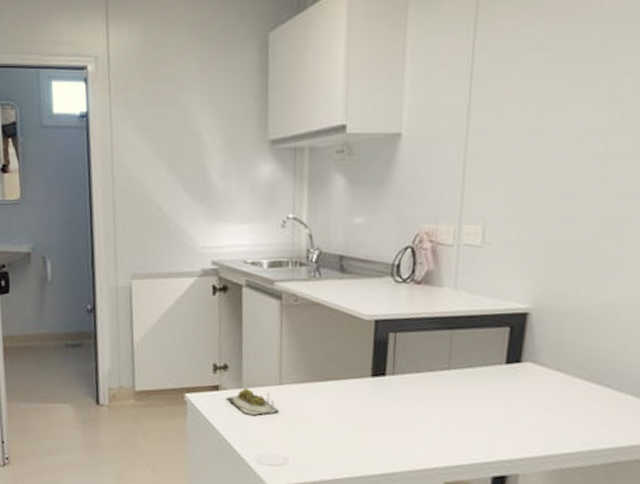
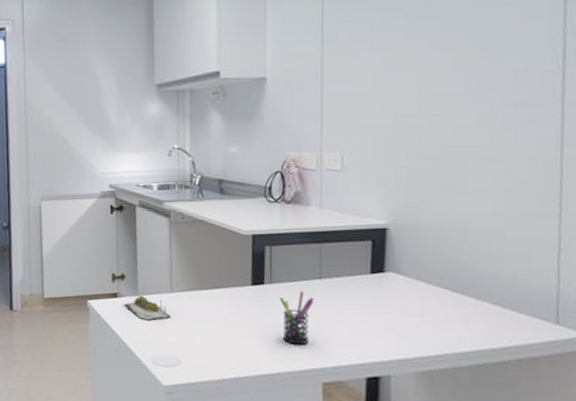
pen holder: none [402,383,441,443] -> present [280,291,314,345]

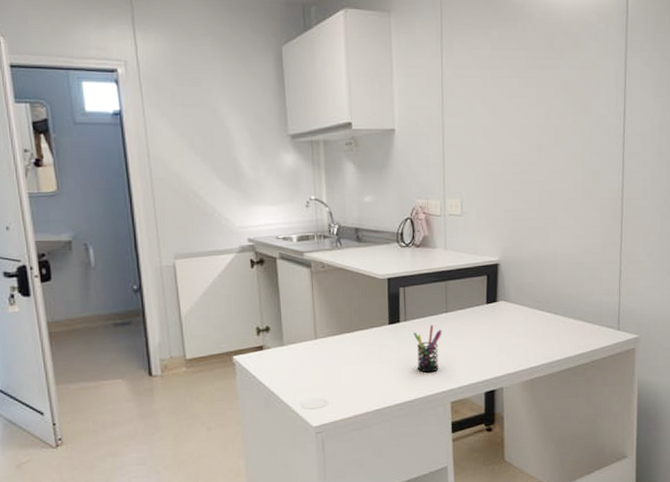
succulent plant: present [123,295,171,320] -> none [269,345,317,368]

